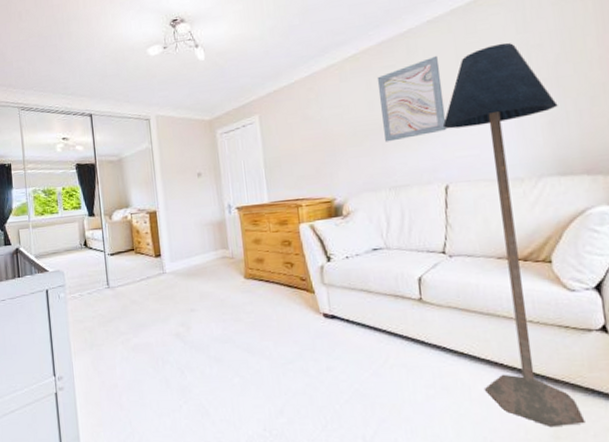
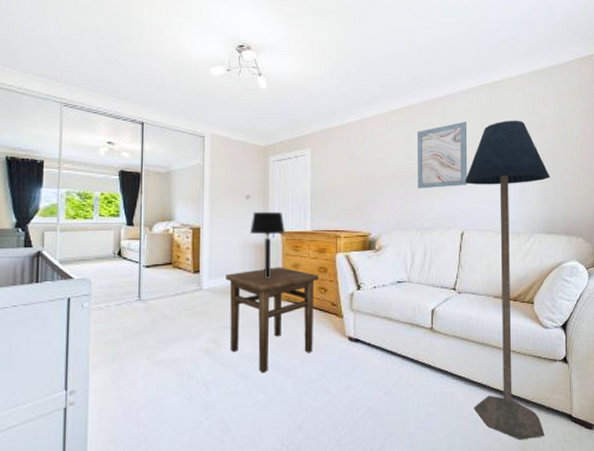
side table: none [186,243,286,355] -> present [225,267,318,373]
table lamp: none [205,187,241,258] -> present [249,212,285,279]

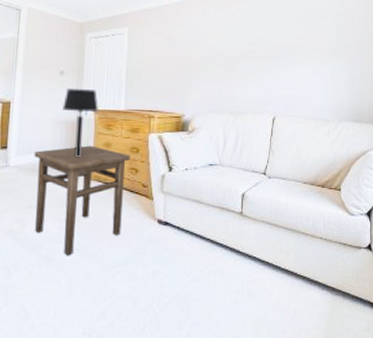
wall art: present [417,121,468,189] -> none [232,9,282,73]
floor lamp: present [464,120,550,440] -> none [277,10,358,329]

